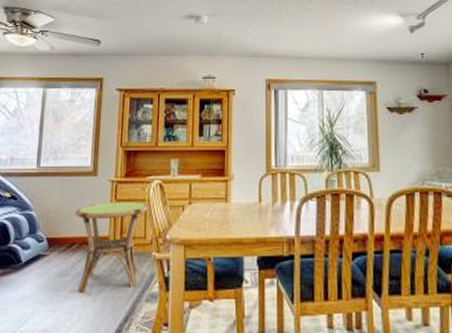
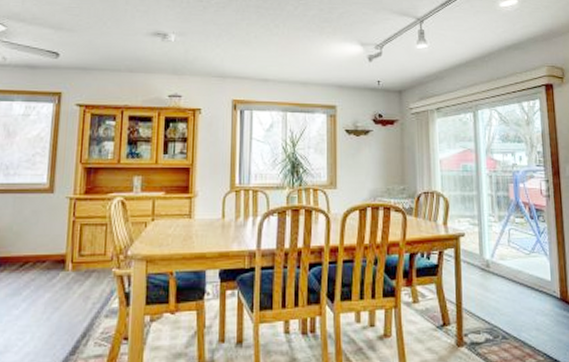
side table: present [75,202,150,293] -> none [28,219,111,311]

